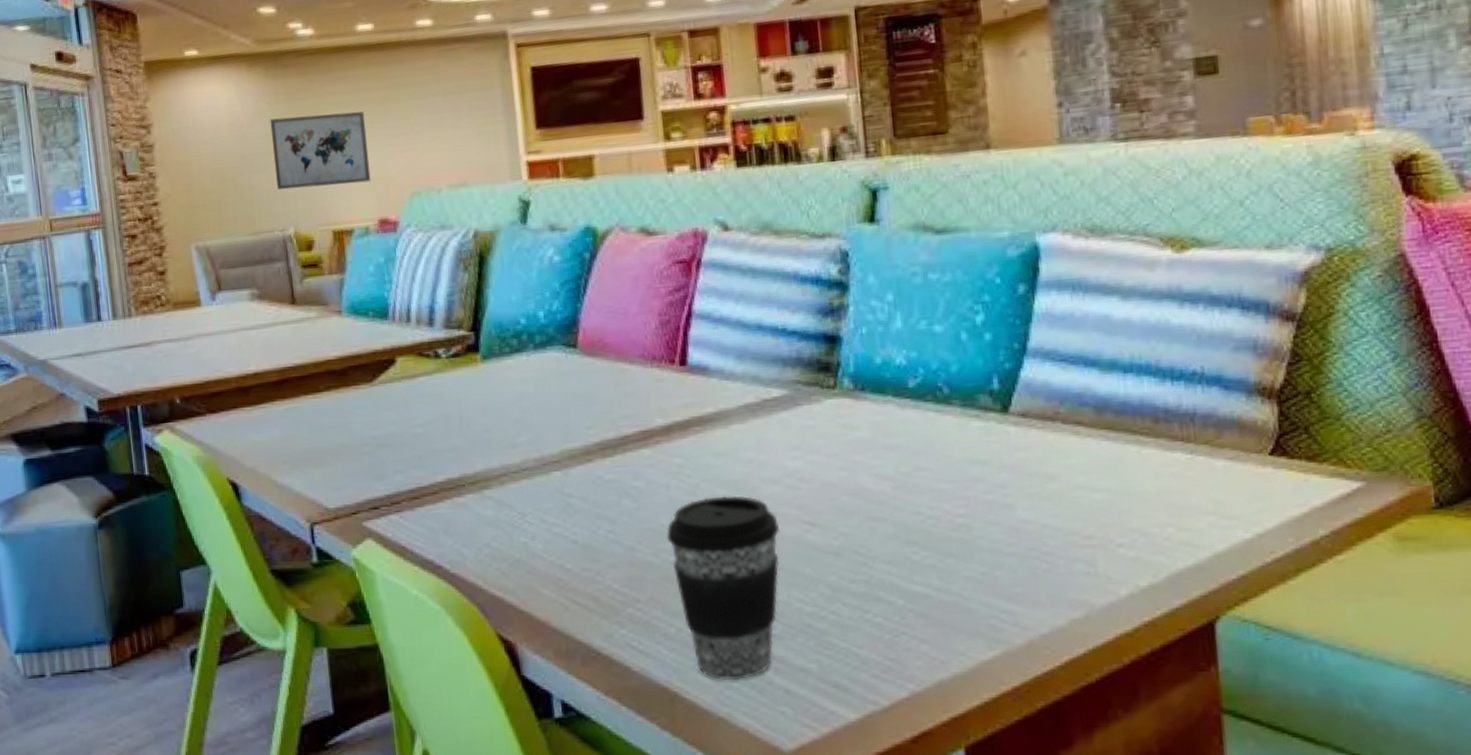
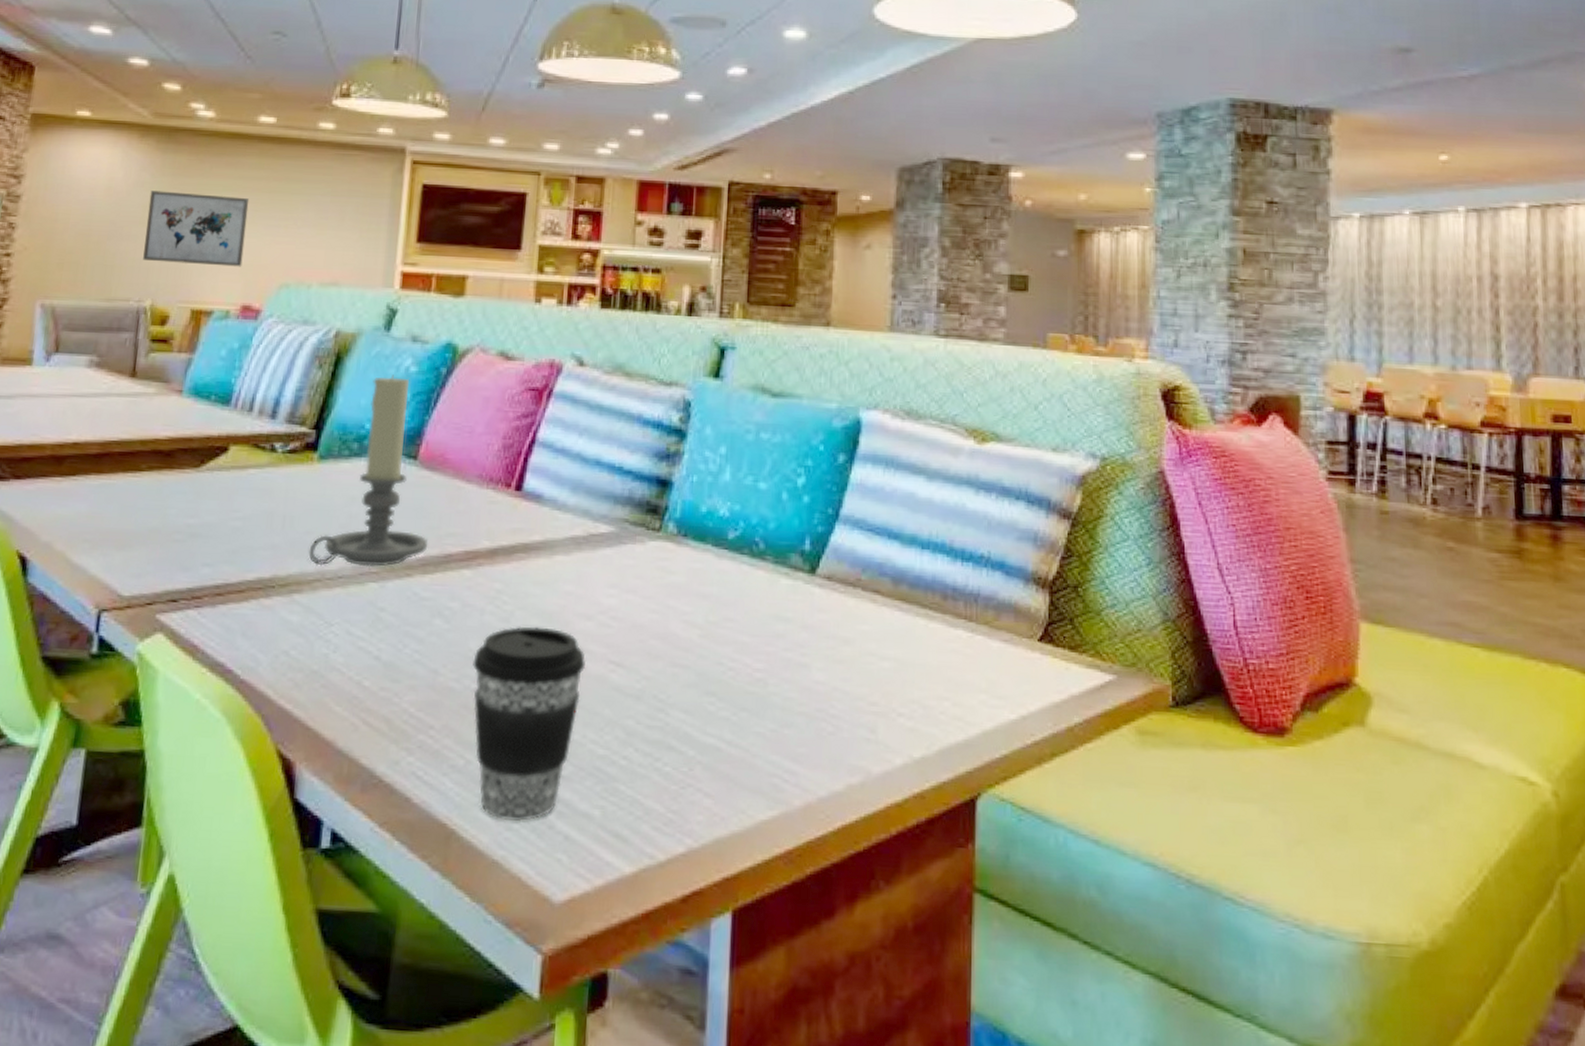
candle holder: none [489,267,603,461] -> present [308,374,428,567]

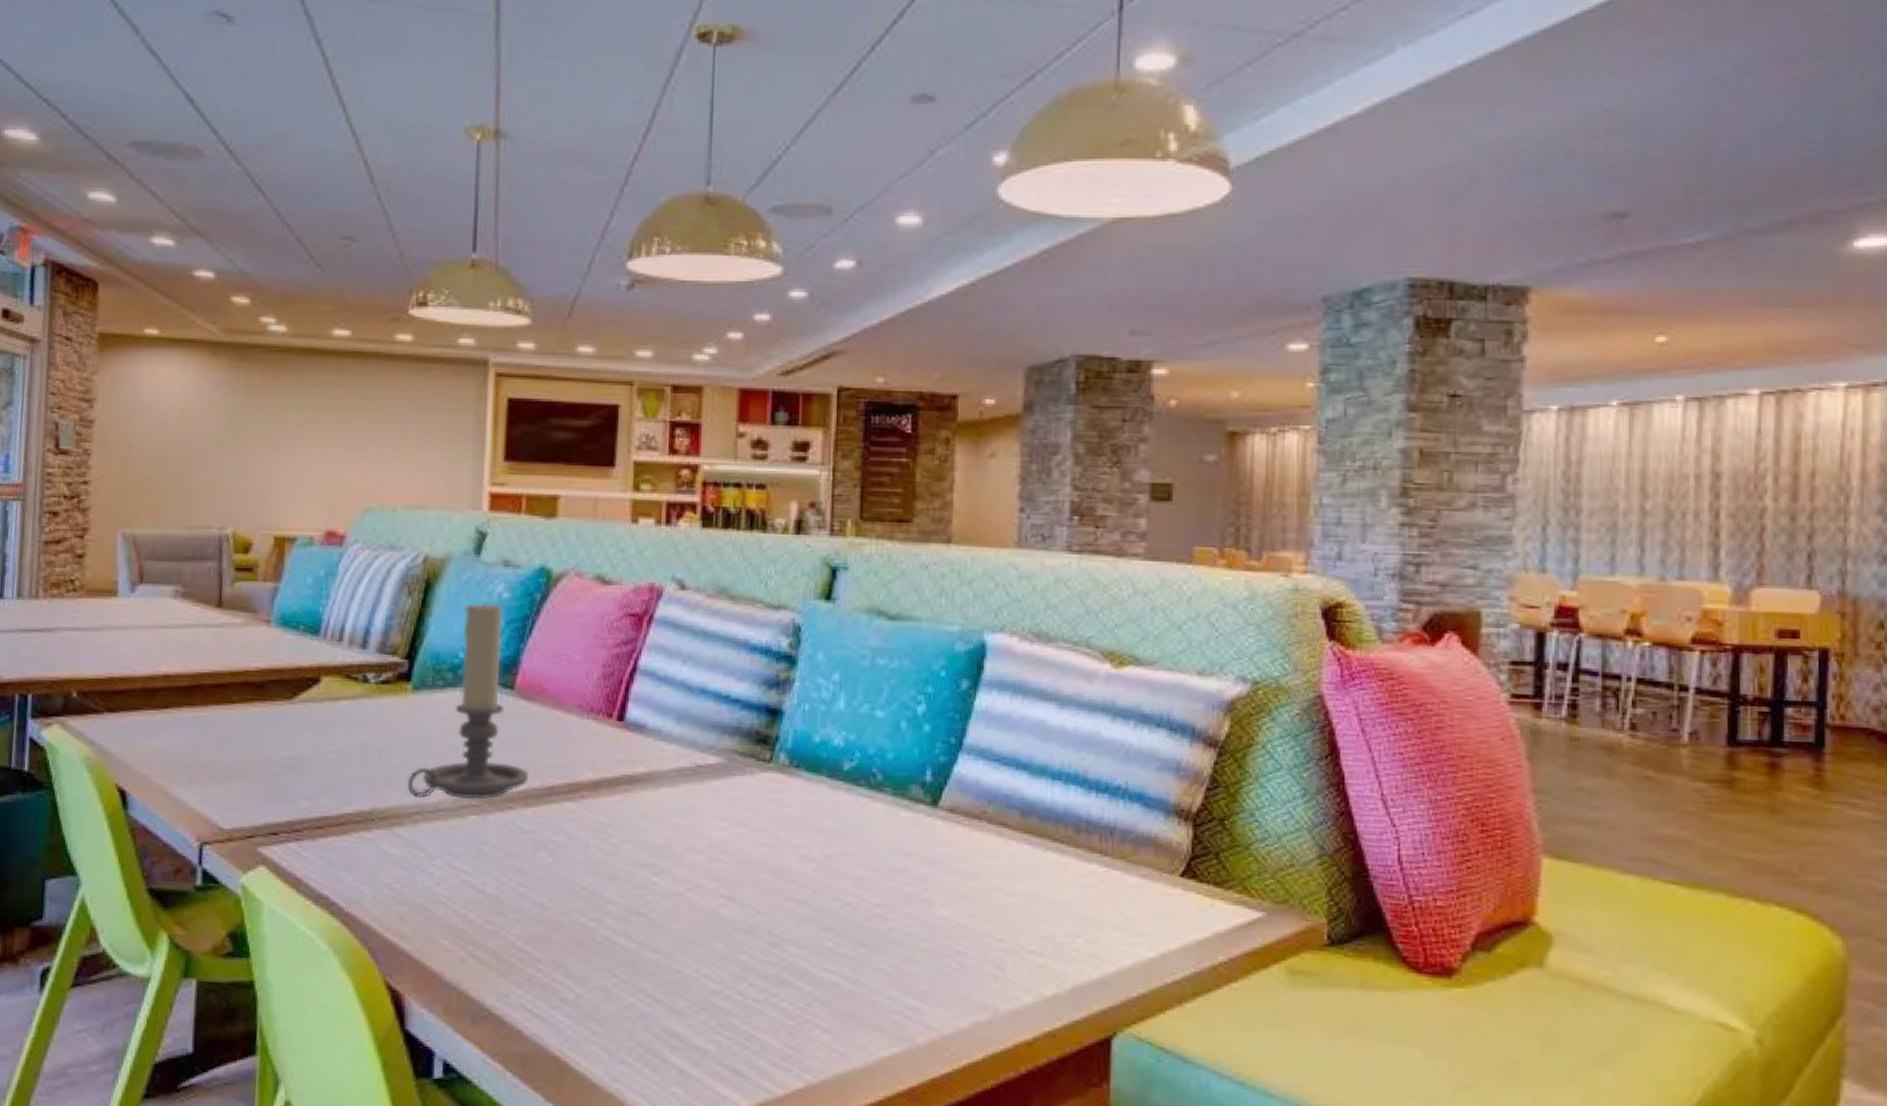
wall art: present [143,190,250,267] -> none [222,412,328,491]
coffee cup: present [473,626,587,822] -> none [579,859,697,1056]

